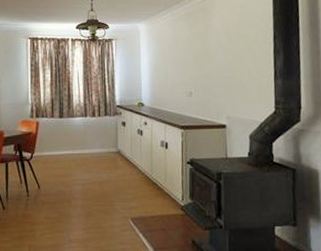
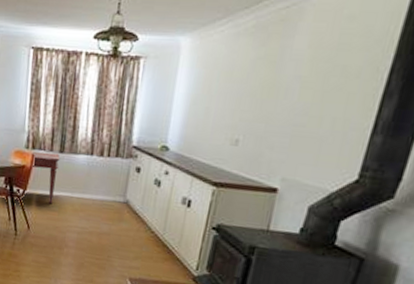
side table: none [25,119,61,164] -> present [15,151,60,204]

